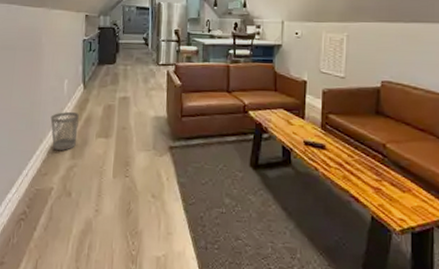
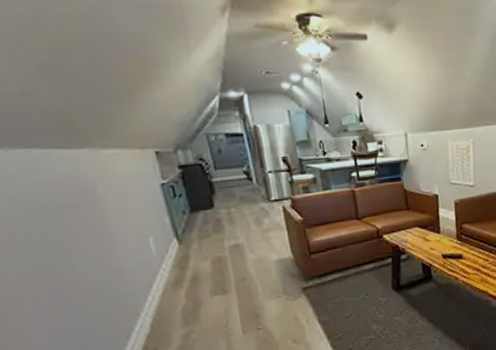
wastebasket: present [50,111,79,150] -> none [142,273,186,321]

